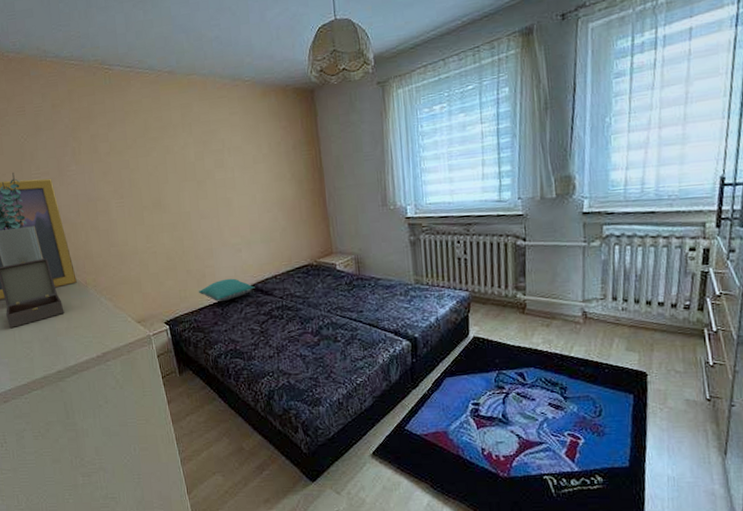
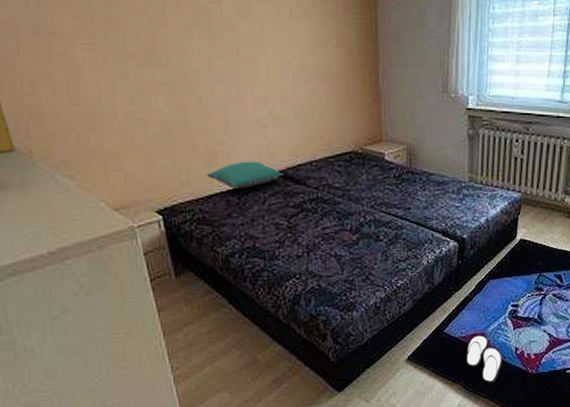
slippers: none [429,433,469,485] -> present [466,335,503,384]

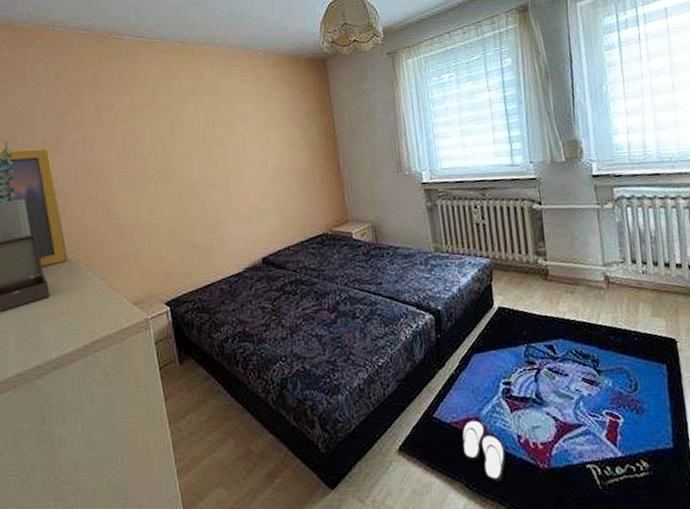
pillow: present [206,161,284,188] -> none [204,251,266,277]

